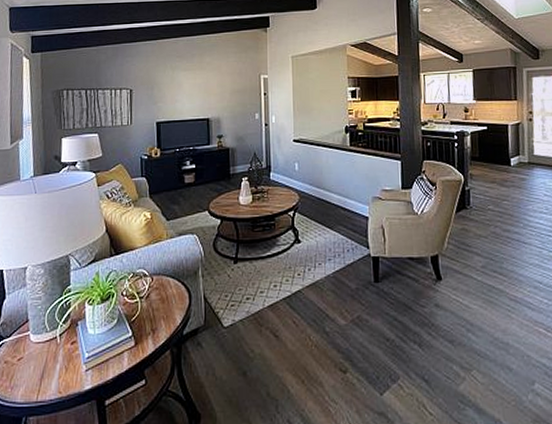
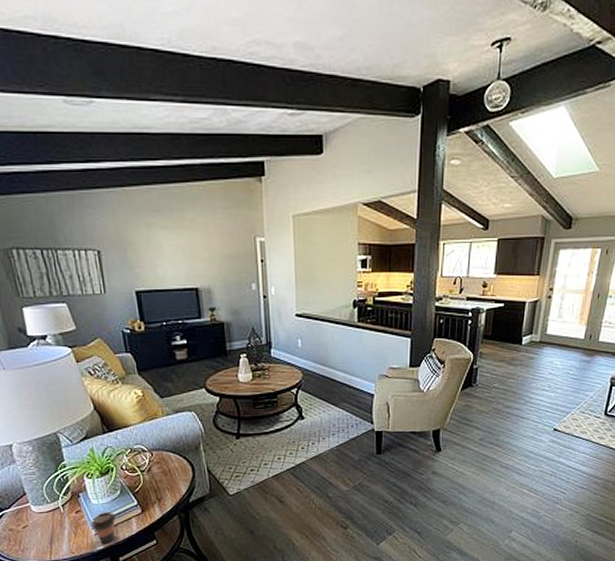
coffee cup: none [83,344,109,382] -> present [90,512,116,543]

